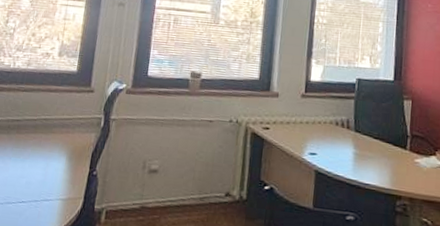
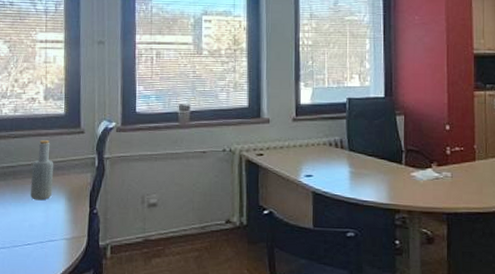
bottle: none [31,96,60,158] -> present [31,140,54,201]

